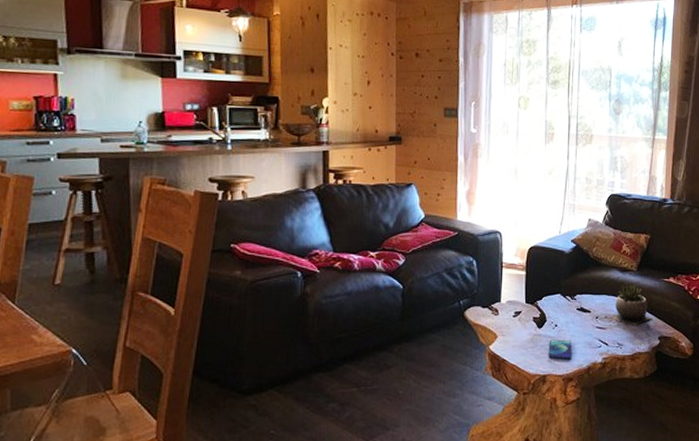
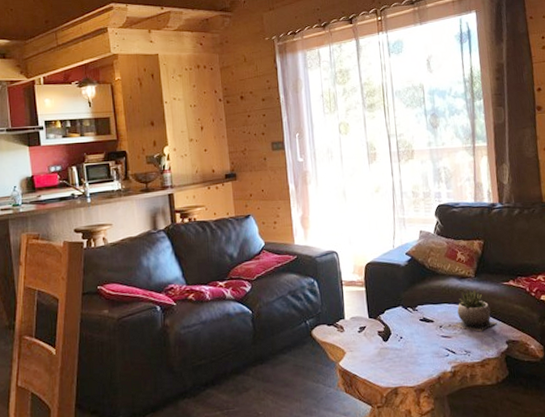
smartphone: present [548,339,572,360] -> none [396,350,421,372]

